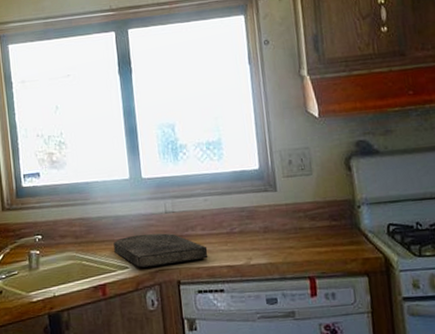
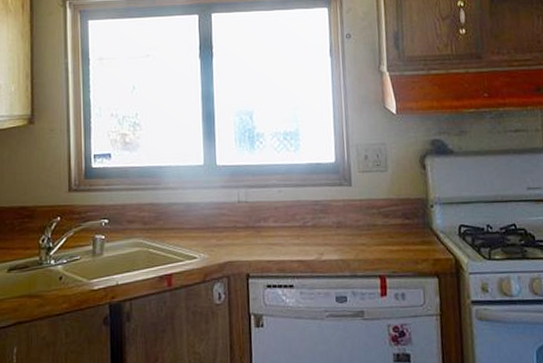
cutting board: present [113,233,208,268] -> none [183,223,280,259]

